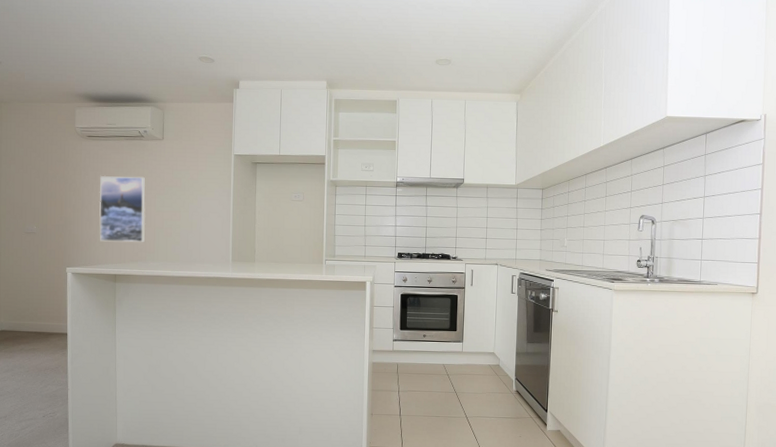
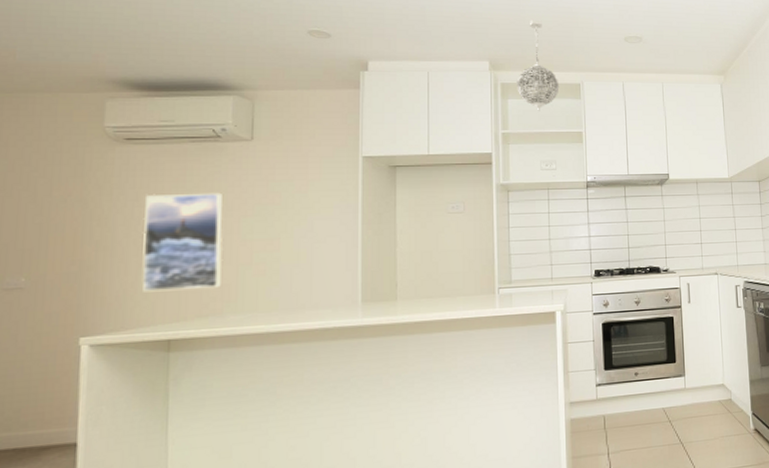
pendant light: none [346,46,380,123] -> present [516,20,560,111]

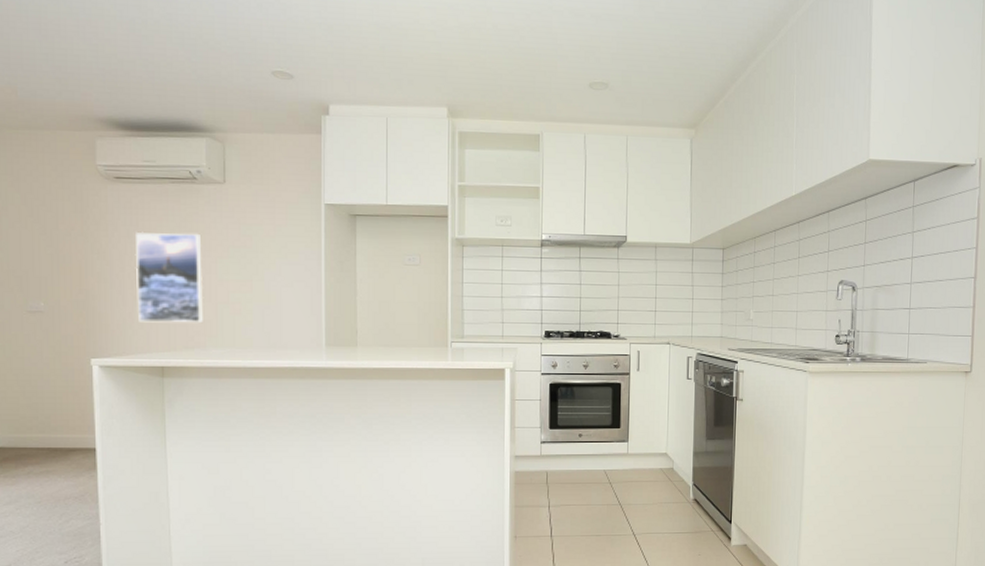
pendant light: present [516,20,560,111] -> none [474,62,518,163]

